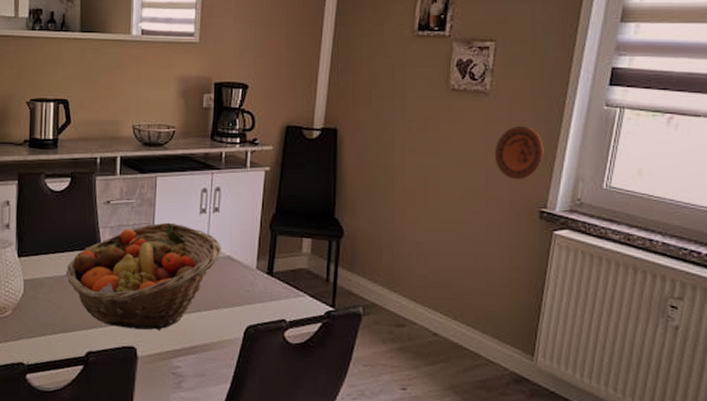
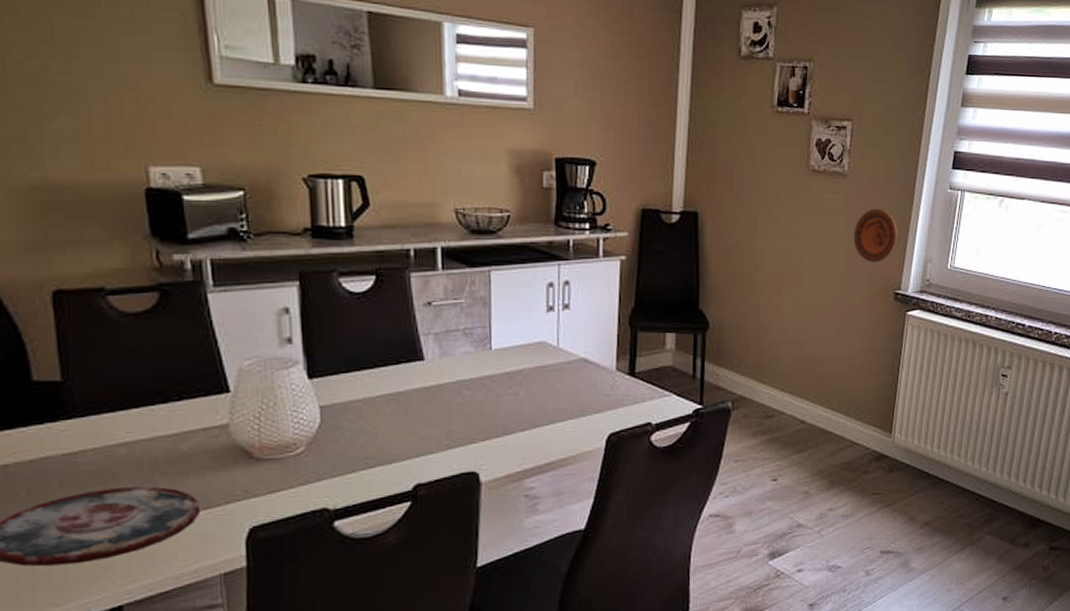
fruit basket: present [65,222,222,330] -> none [377,324,575,452]

